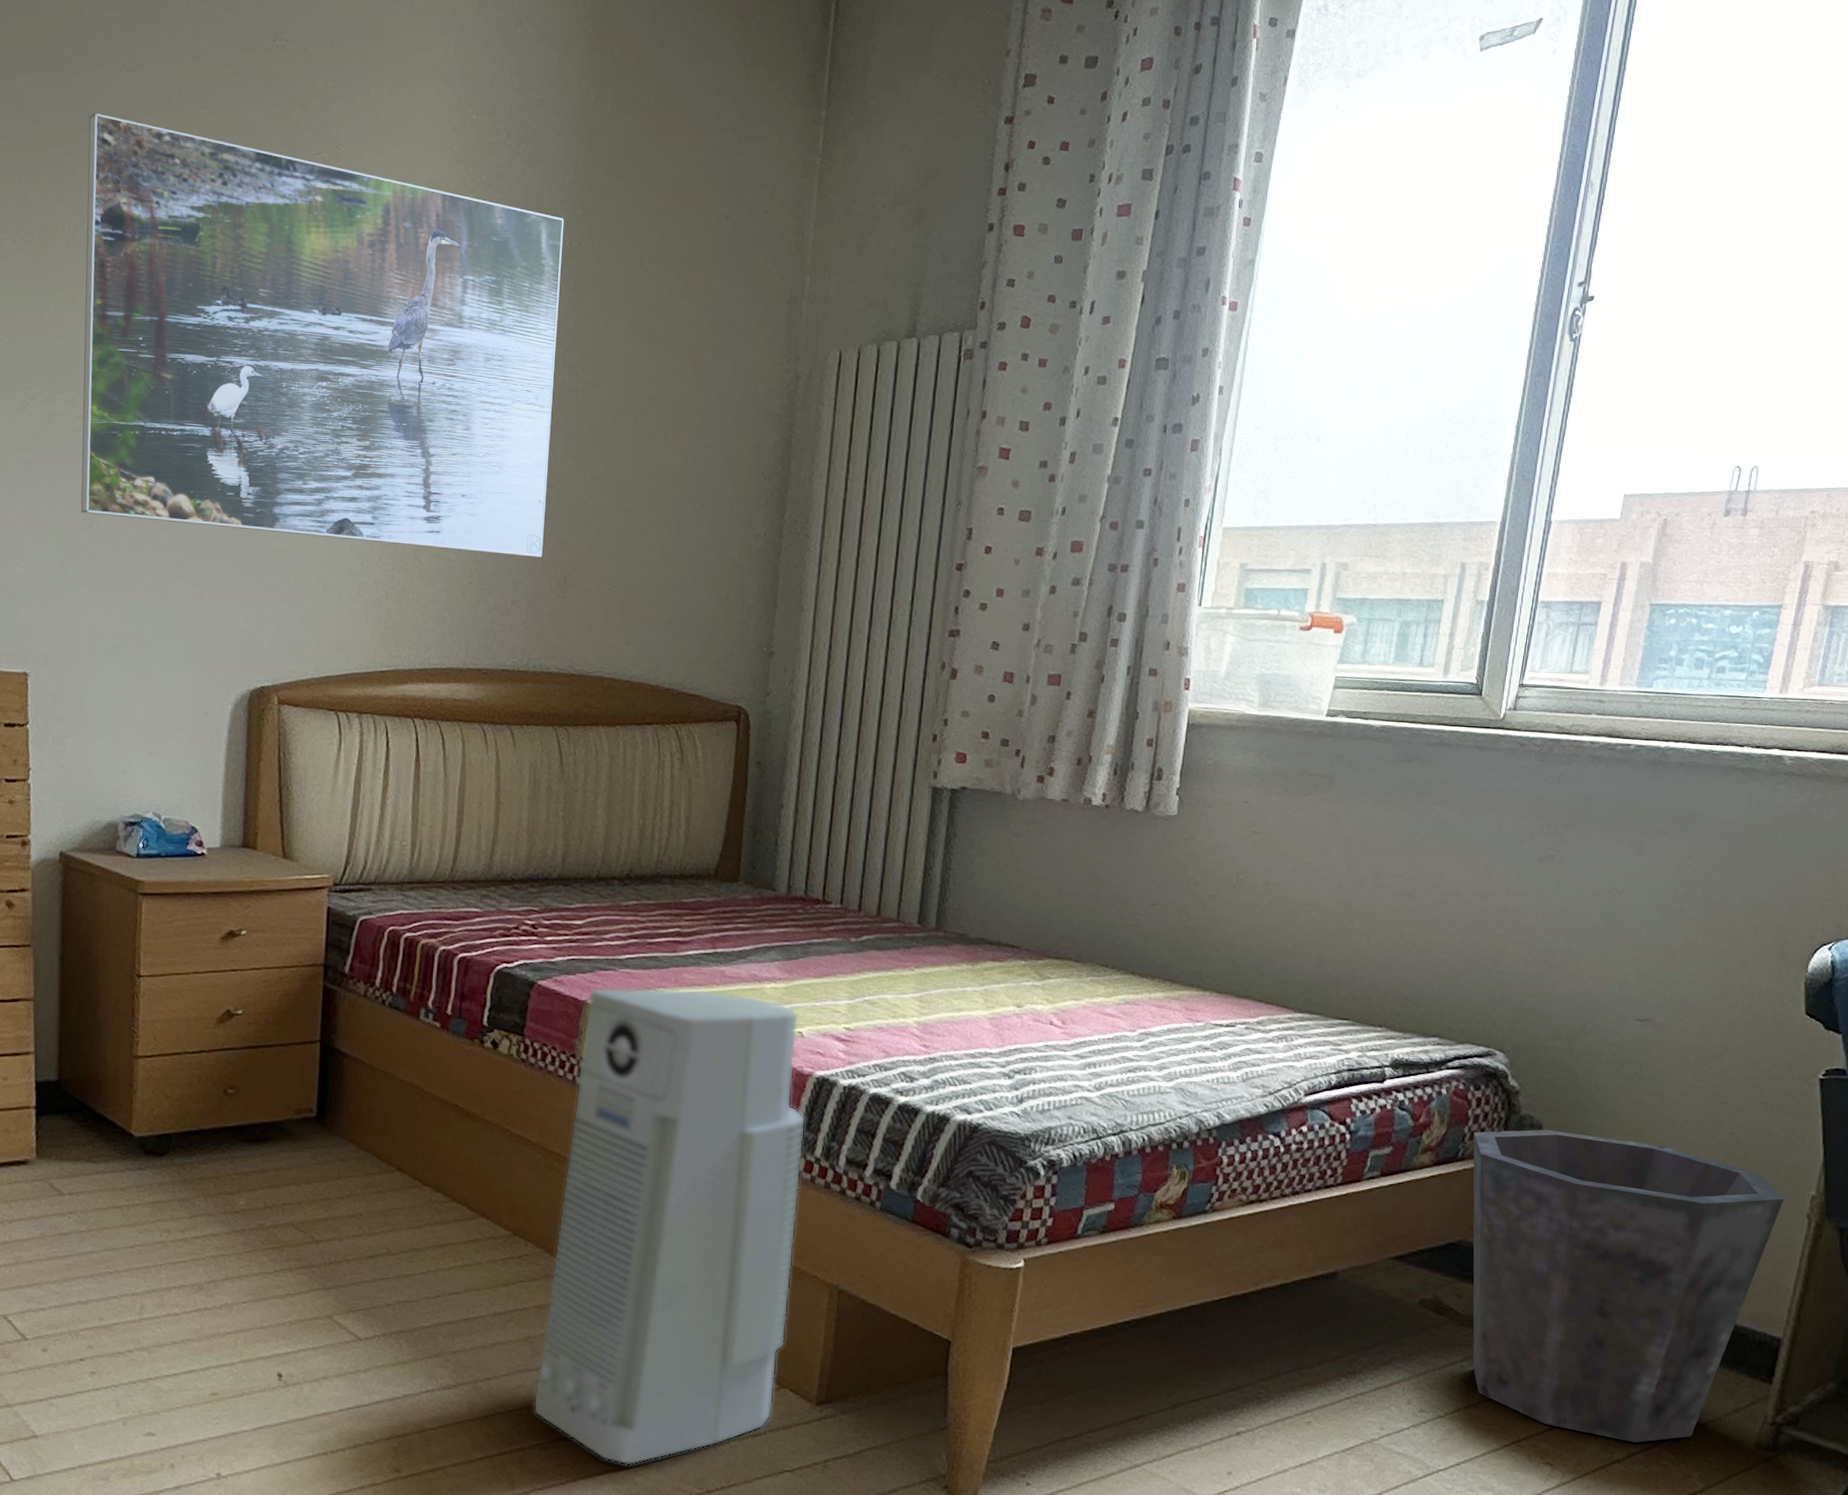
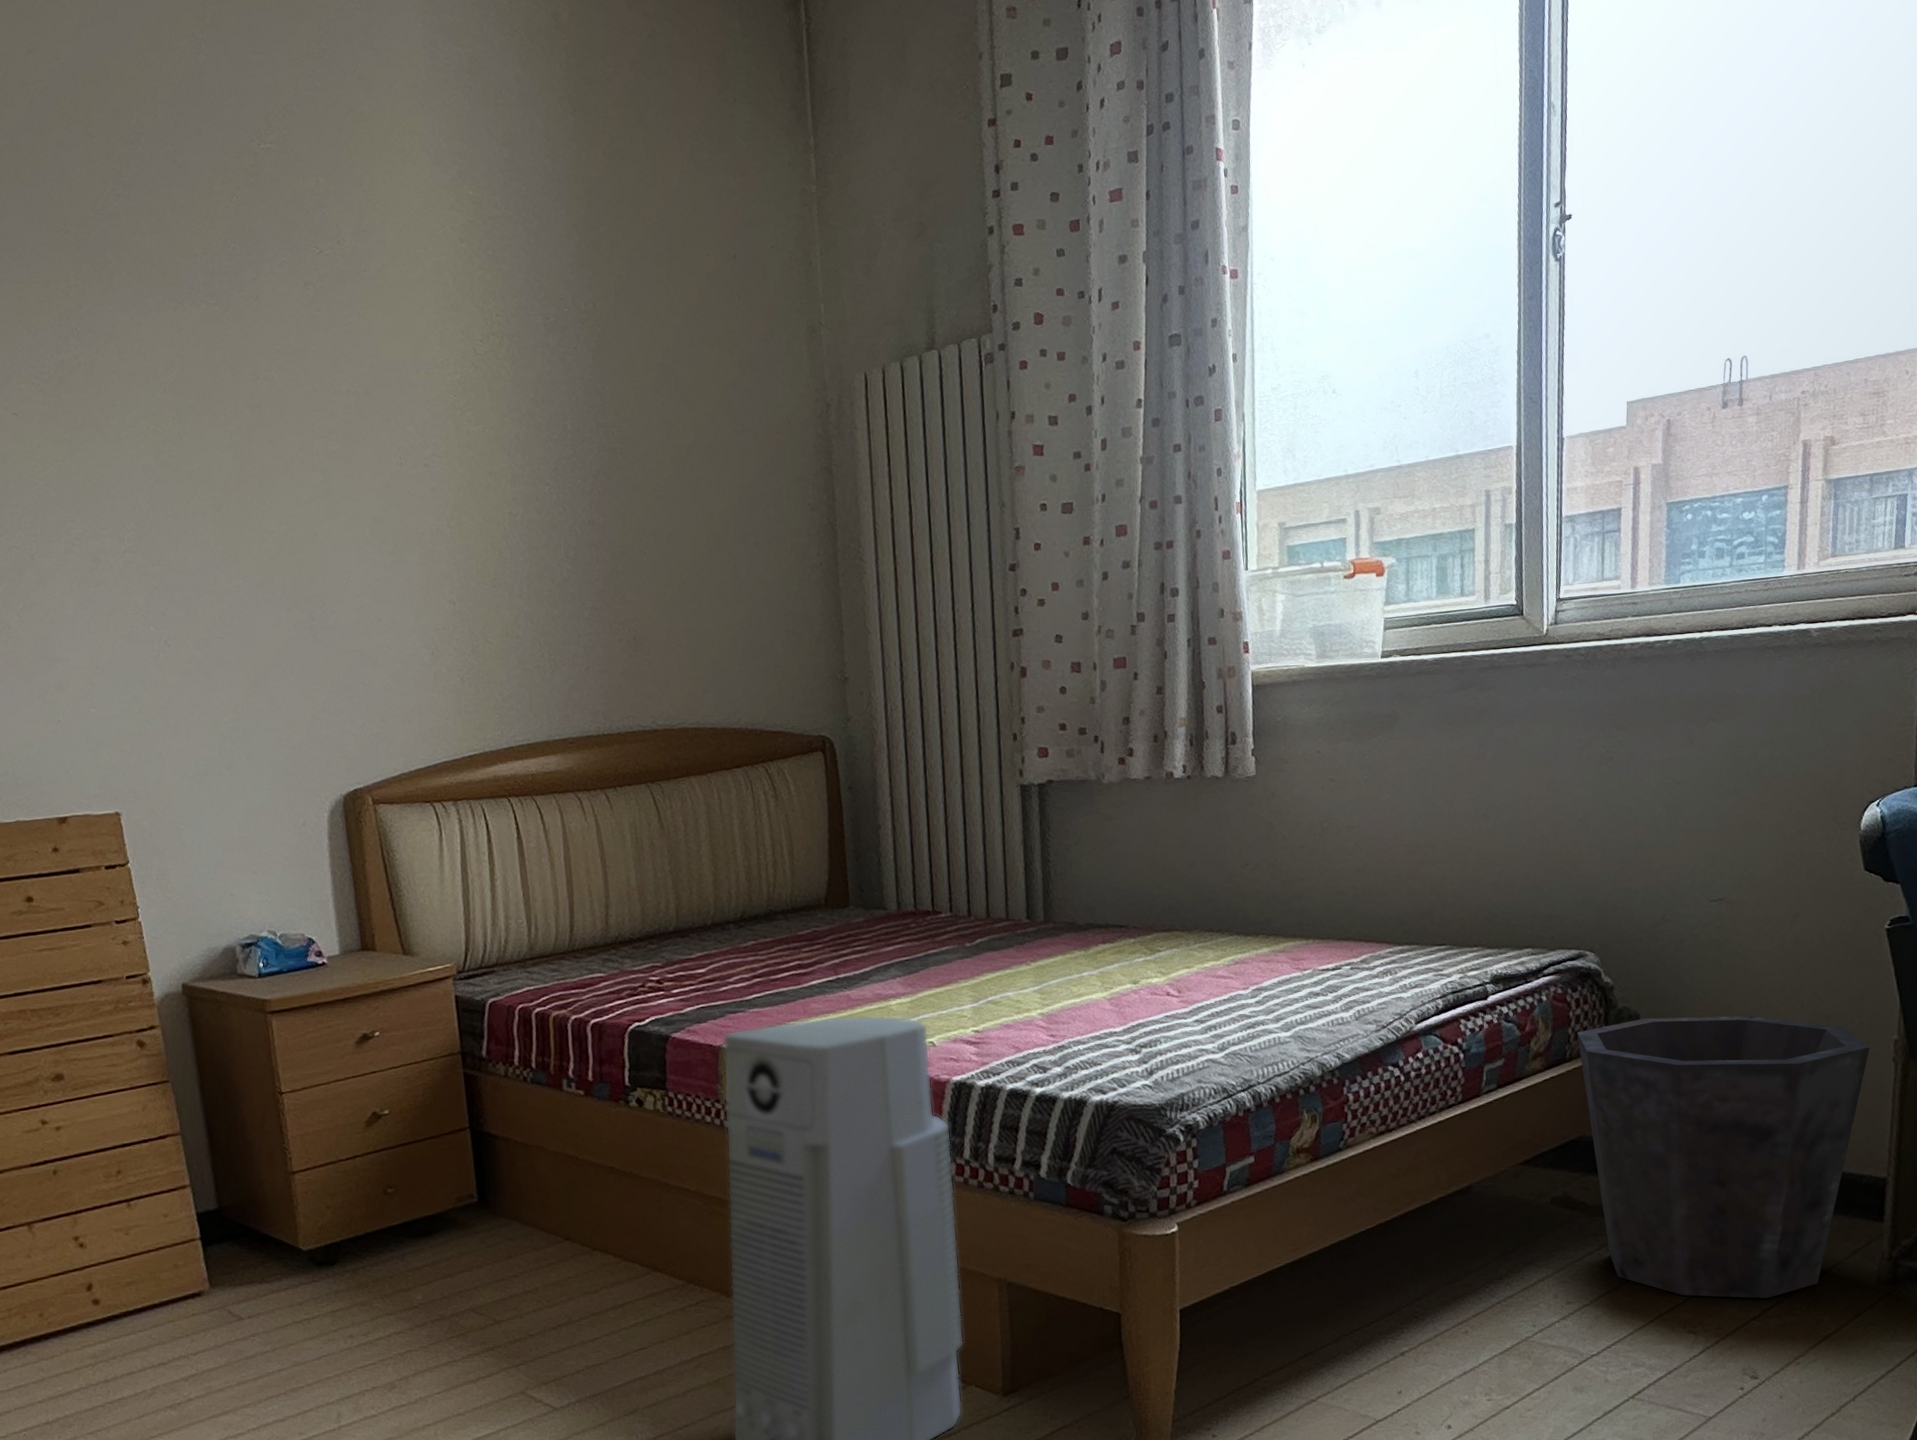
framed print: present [80,113,565,558] -> none [87,242,609,646]

